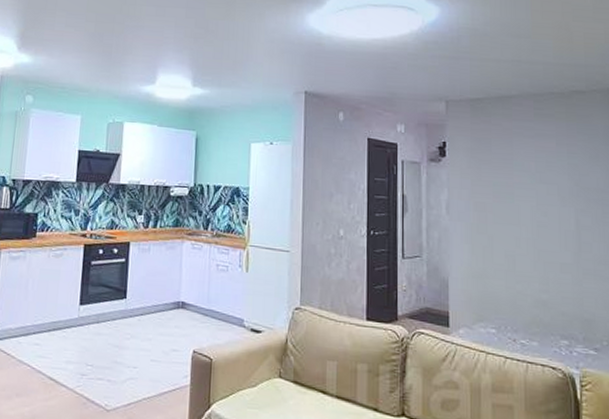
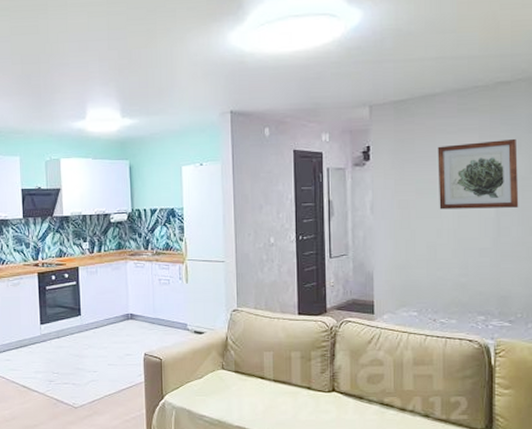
wall art: none [515,149,600,222] -> present [437,138,519,210]

